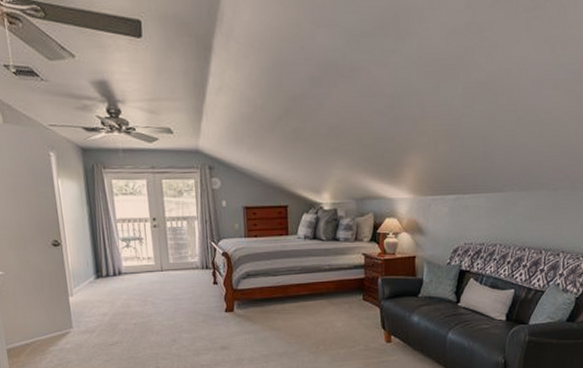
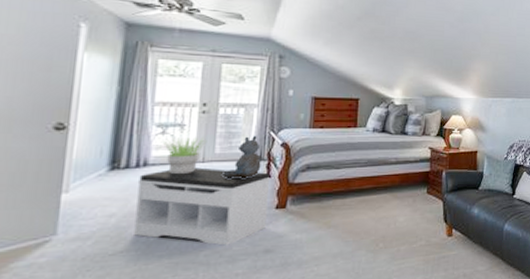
bench: none [118,275,220,342] -> present [134,167,270,246]
potted plant: none [128,249,162,282] -> present [162,137,207,175]
stuffed bear: none [178,245,209,285] -> present [222,135,263,178]

